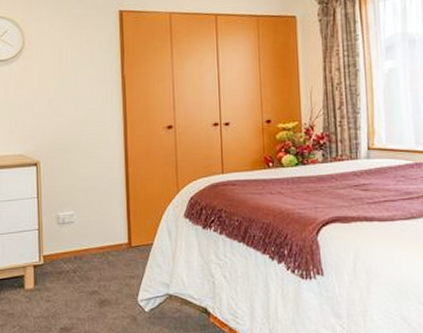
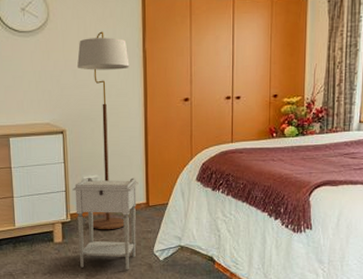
nightstand: none [46,213,119,323] -> present [72,177,139,270]
floor lamp: none [52,58,108,275] -> present [76,31,130,230]

